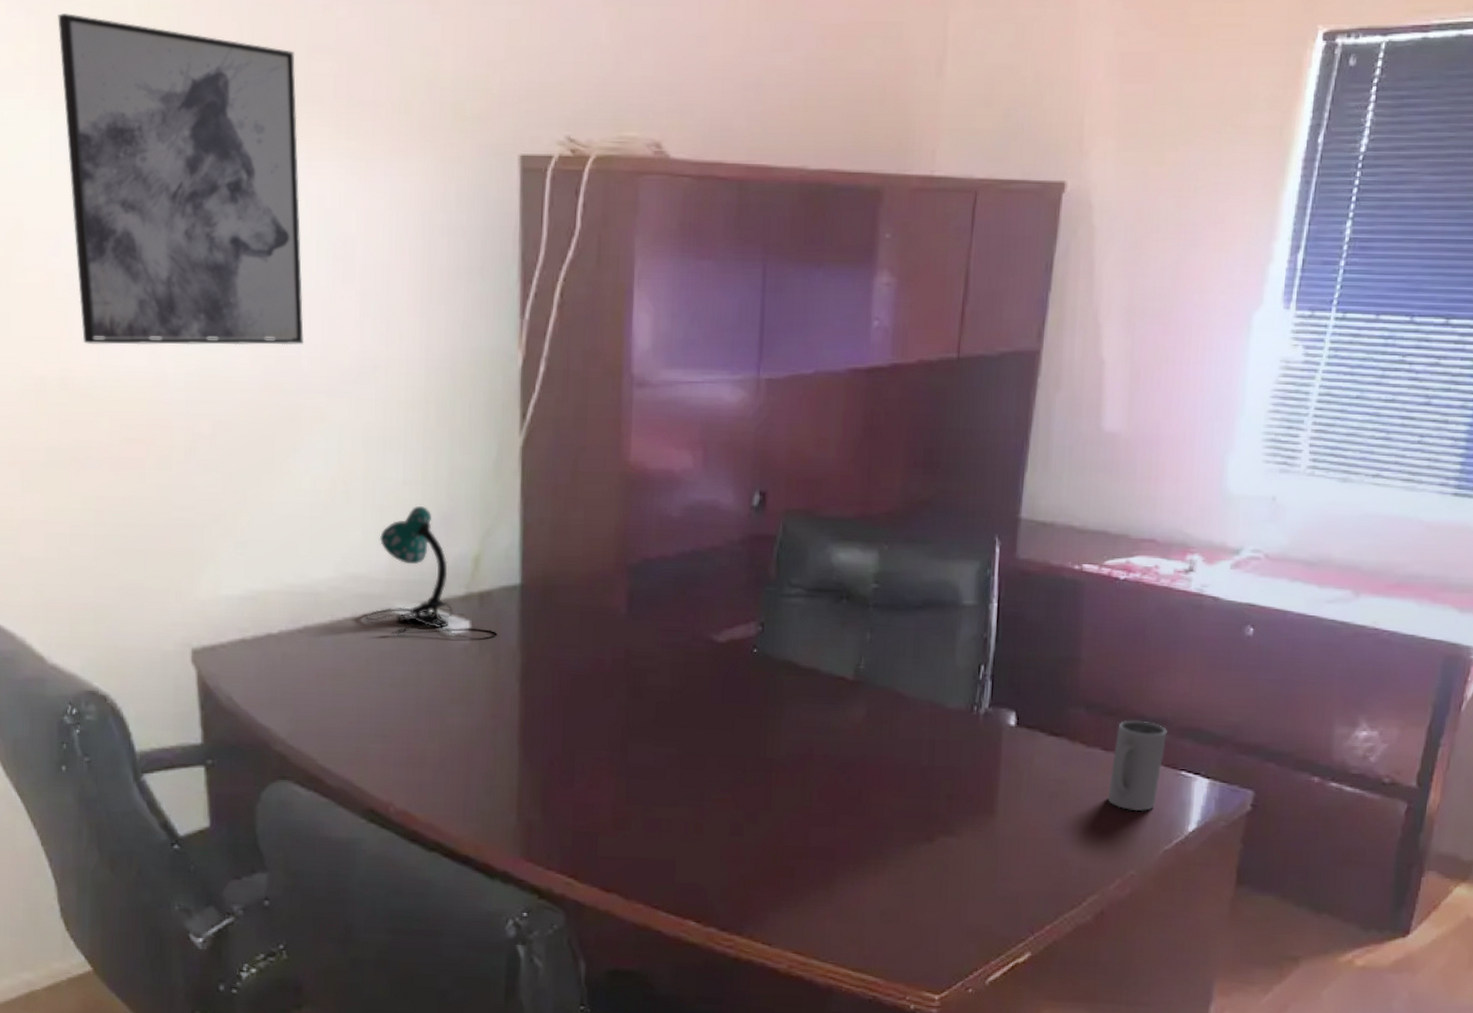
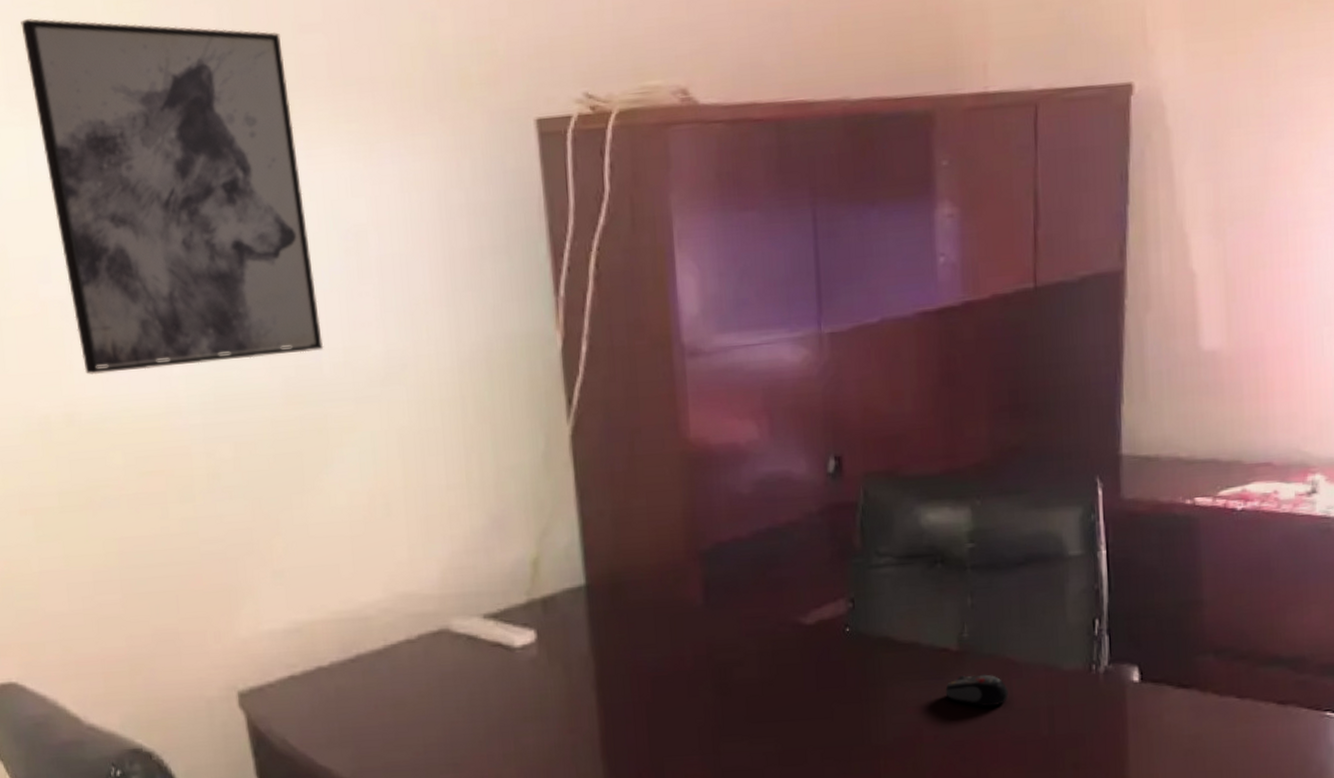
desk lamp: present [365,505,499,640] -> none [420,511,568,654]
computer mouse: none [838,703,895,735] -> present [945,674,1009,707]
mug: present [1107,721,1167,812] -> none [1248,662,1306,761]

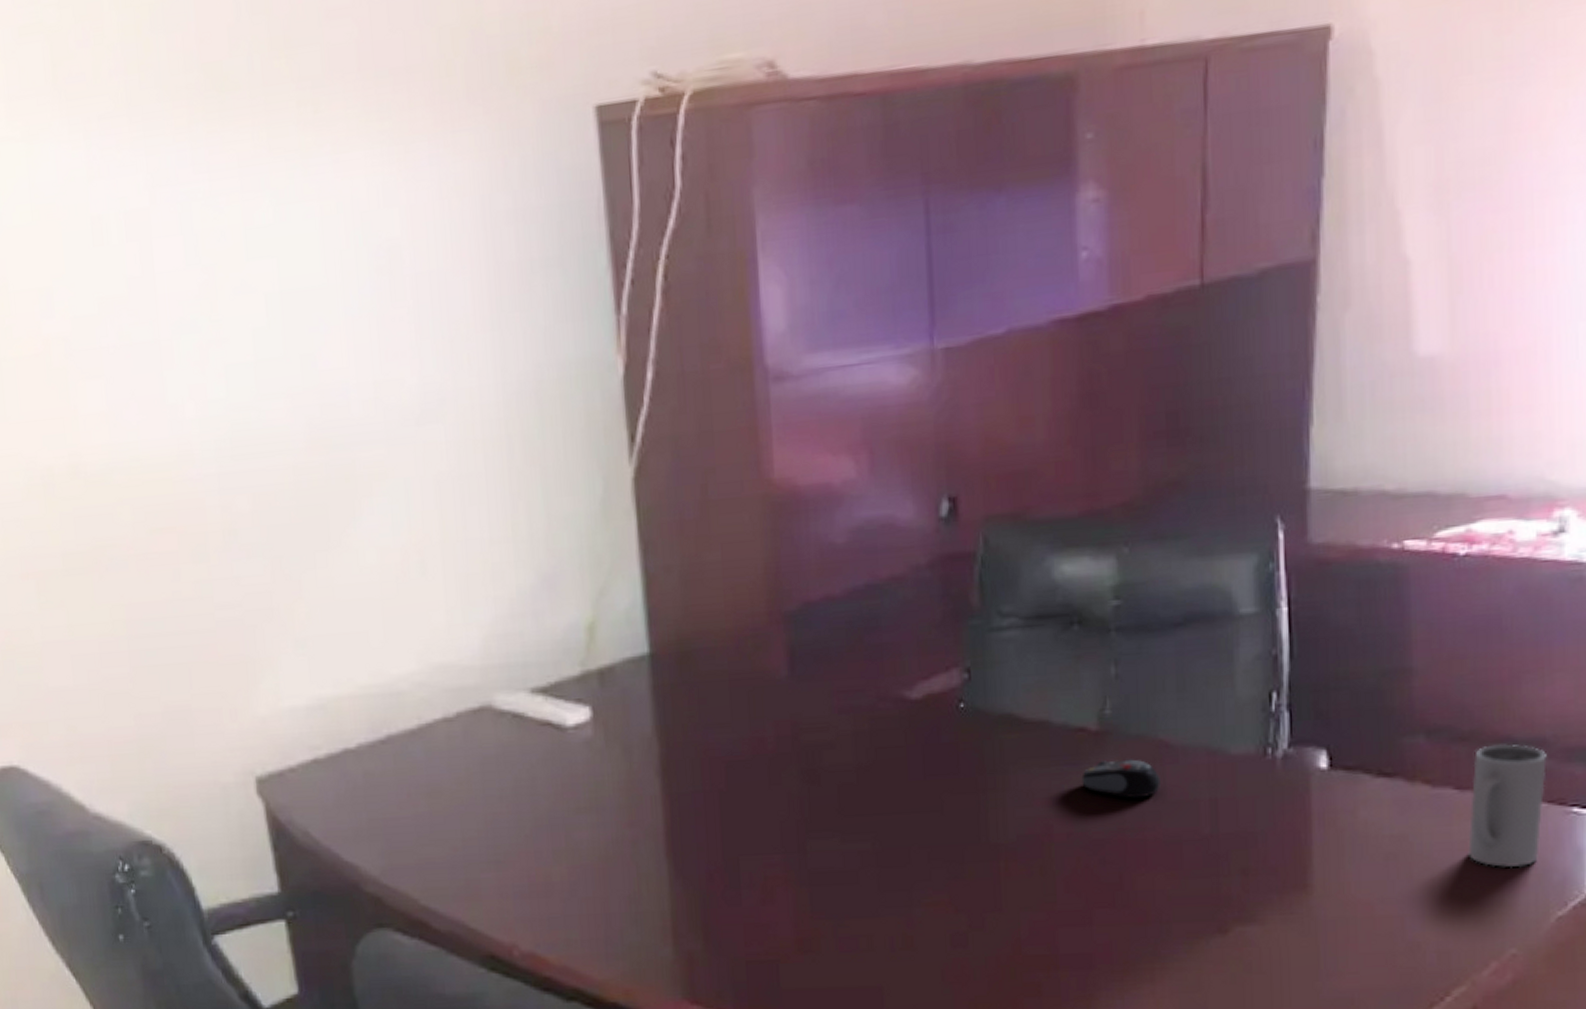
wall art: present [20,18,324,375] -> none [22,18,352,420]
mug: none [1248,662,1306,761] -> present [1468,744,1547,868]

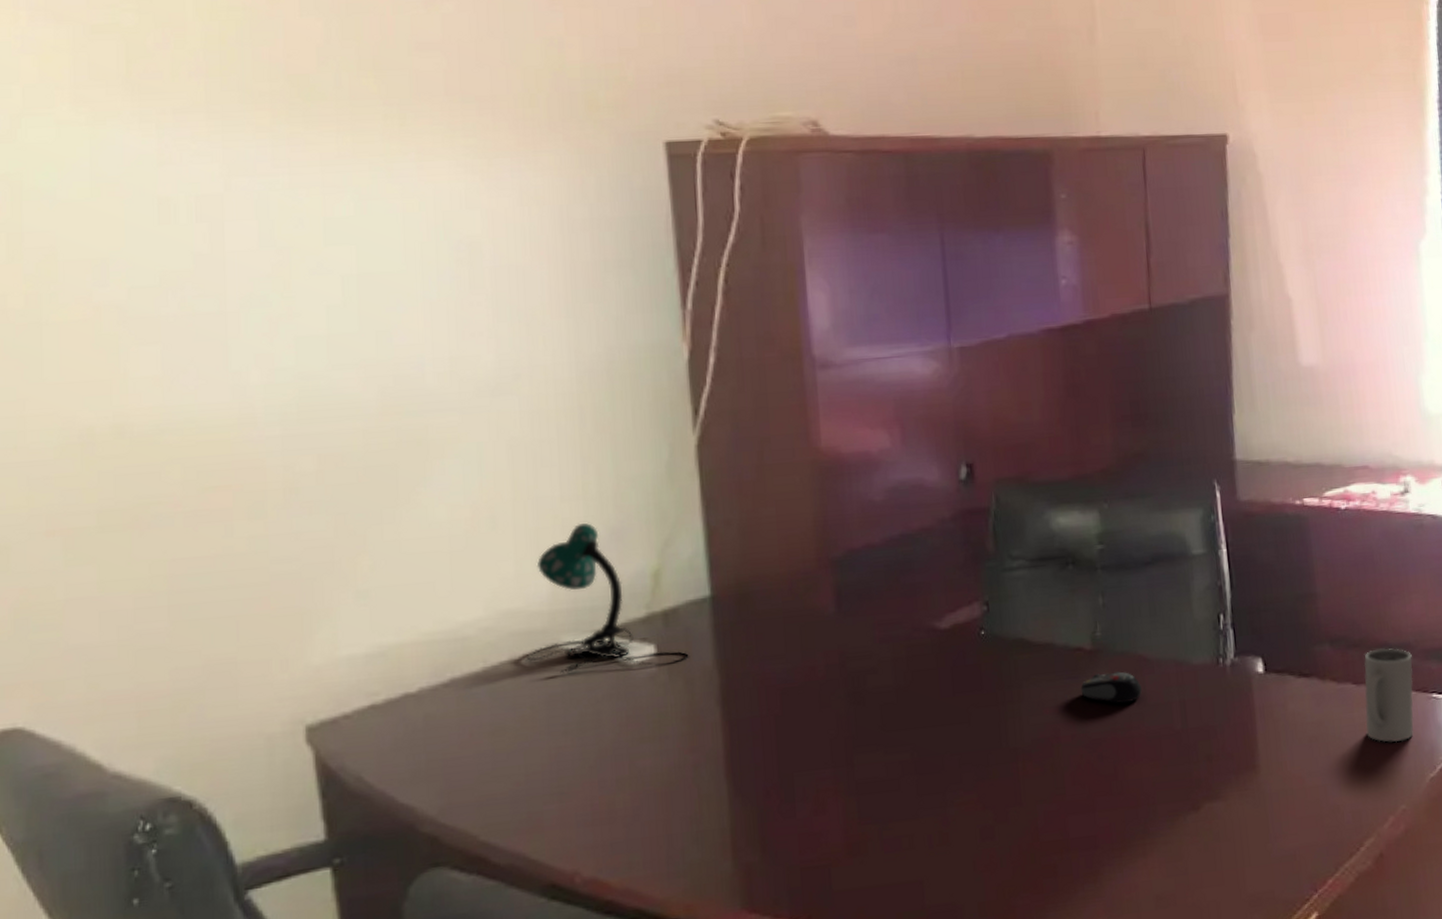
desk lamp: none [459,568,628,735] -> present [526,523,690,674]

